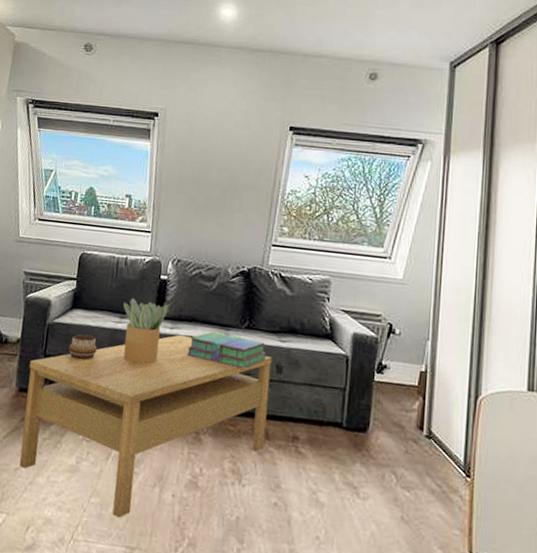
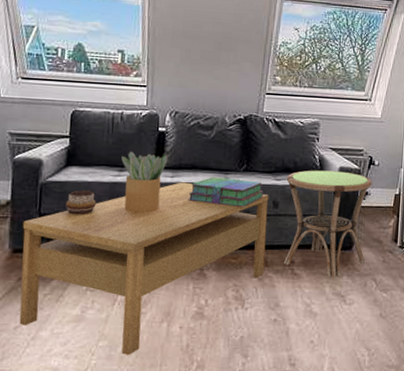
side table: none [287,333,392,463] -> present [284,170,372,277]

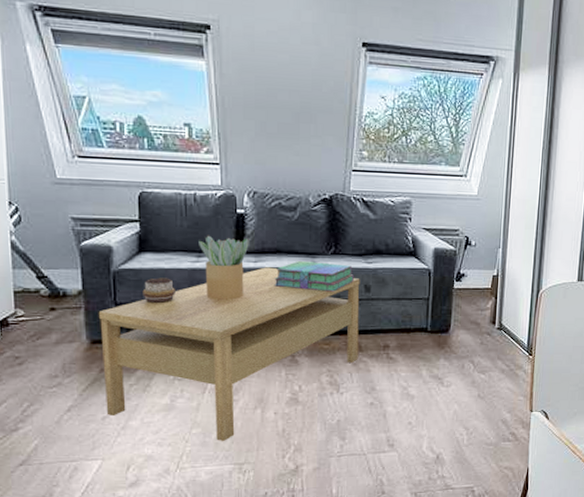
side table: present [284,170,372,277] -> none [378,252,469,360]

